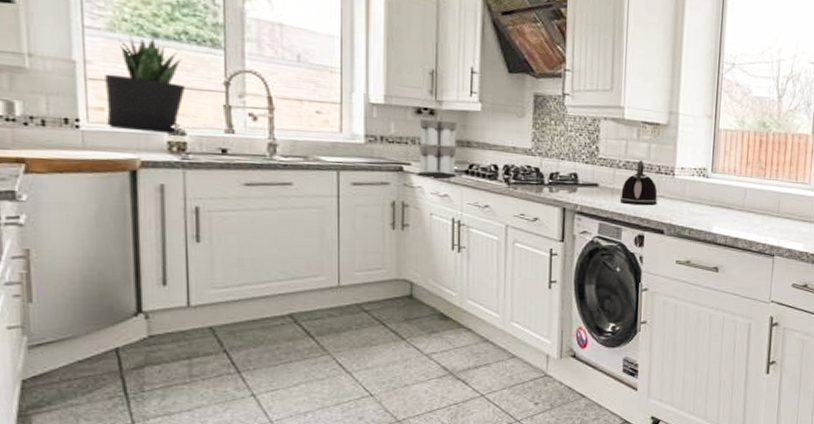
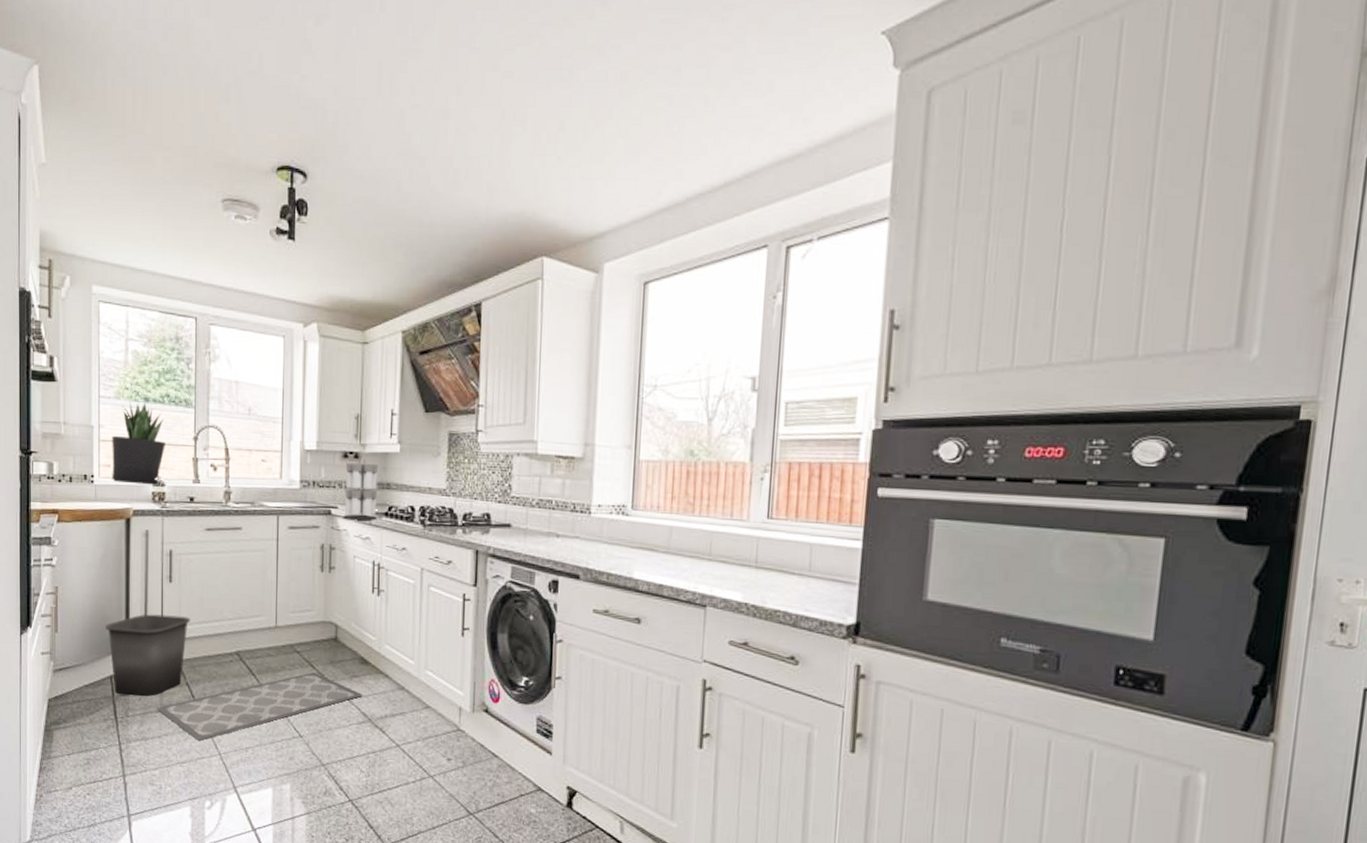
waste bin: none [106,277,228,368] -> present [105,614,191,696]
bath mat: none [185,331,443,410] -> present [157,672,363,741]
kettle: present [619,160,658,206] -> none [533,498,574,548]

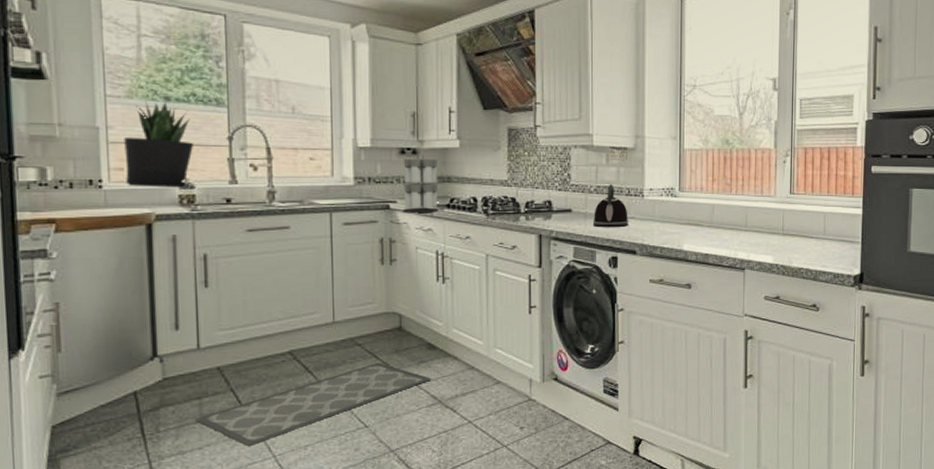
waste bin: present [105,614,191,696] -> none [125,321,234,410]
kettle: none [533,498,574,548] -> present [592,184,630,228]

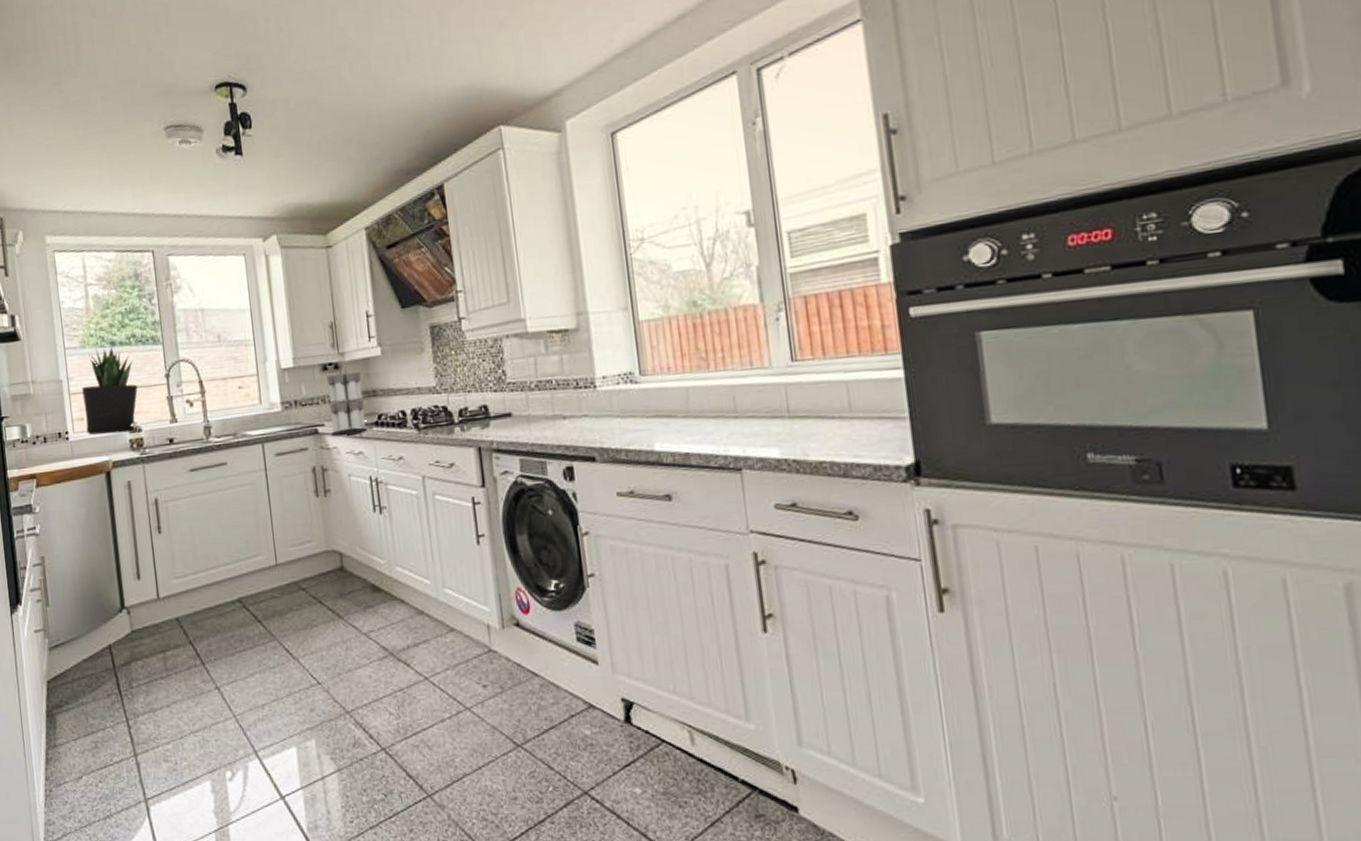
bath mat: present [196,363,432,446] -> none [162,609,380,704]
kettle: present [592,184,630,228] -> none [537,377,582,433]

